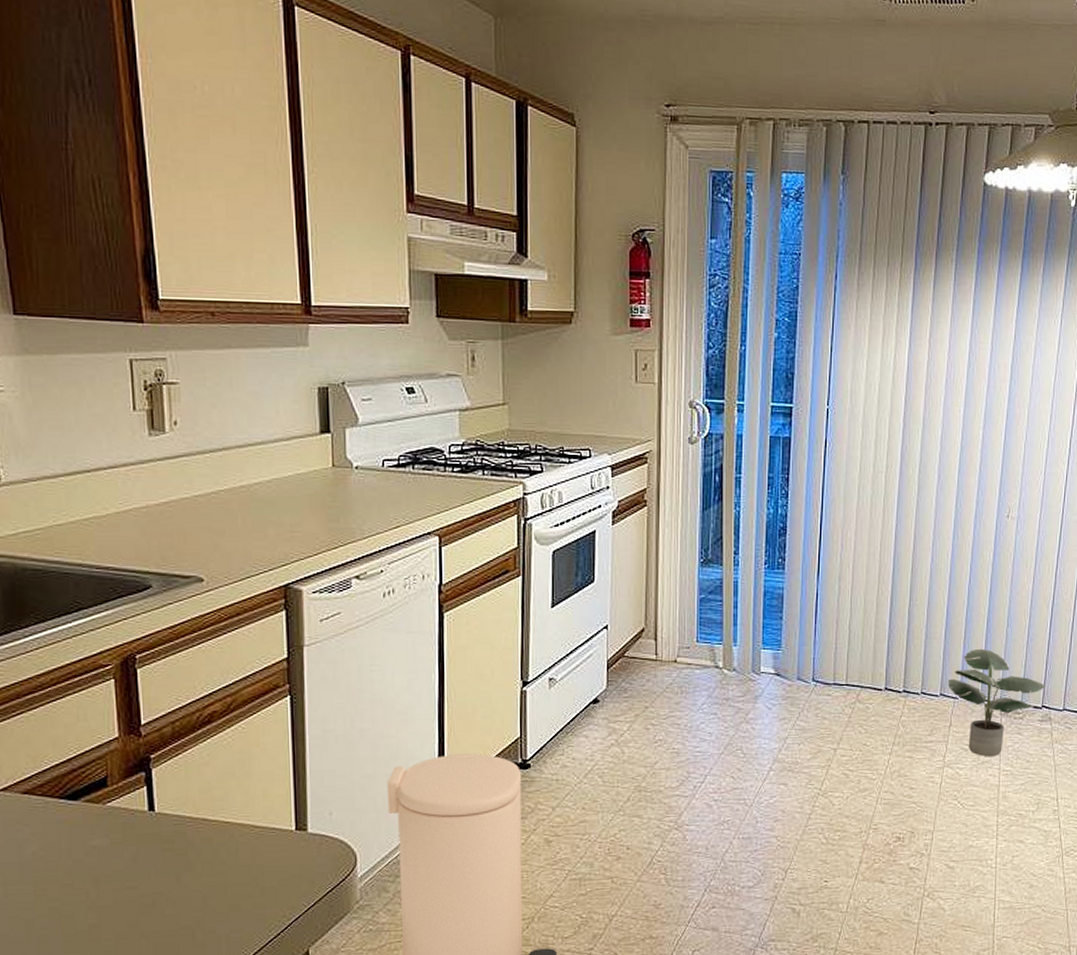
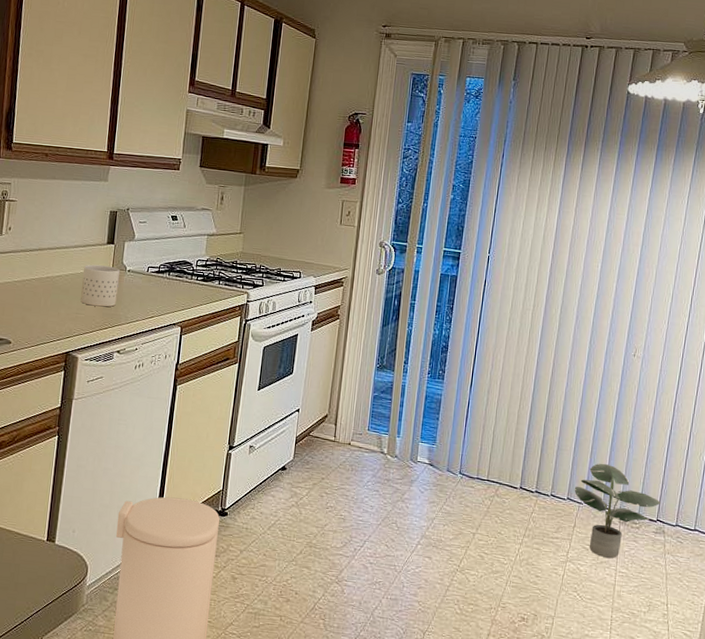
mug: none [291,463,346,520] -> present [80,264,121,307]

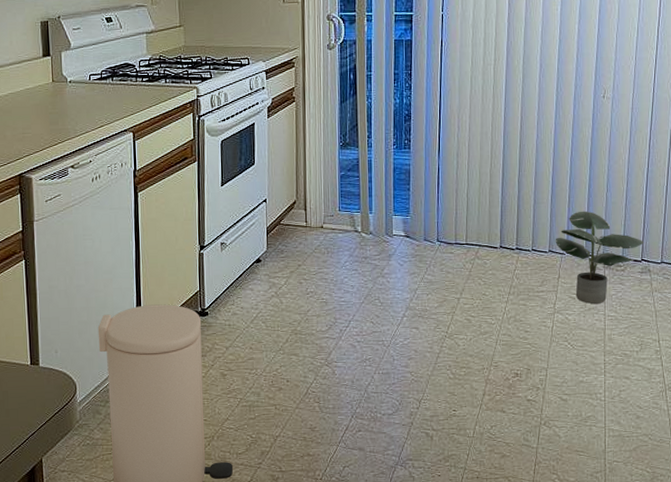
mug: present [80,264,121,307] -> none [22,79,63,123]

